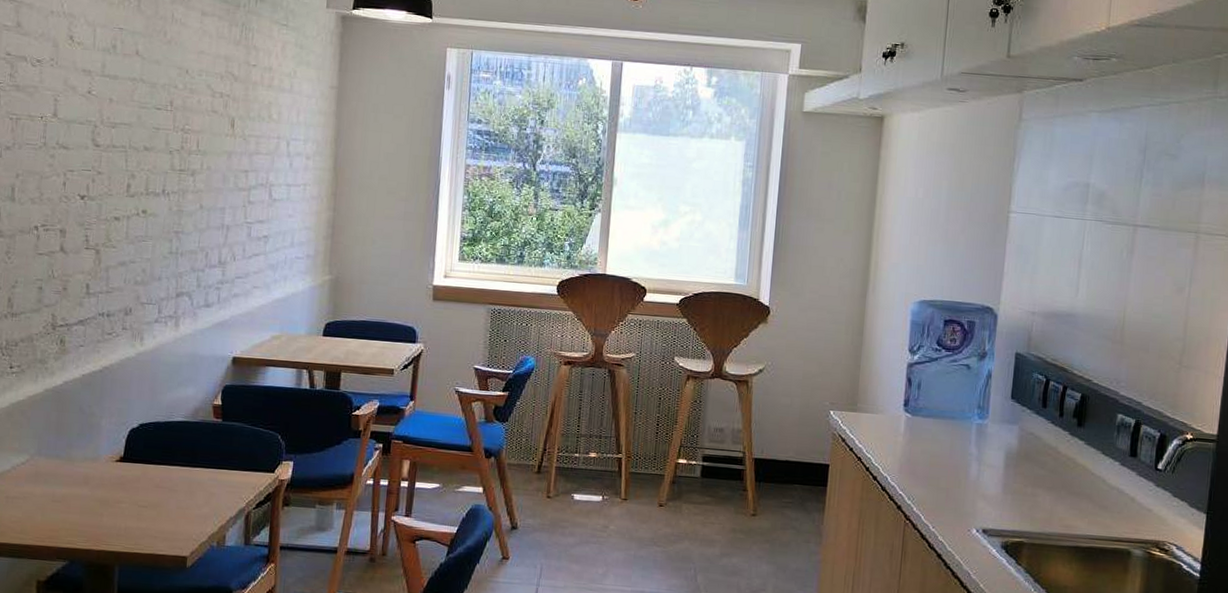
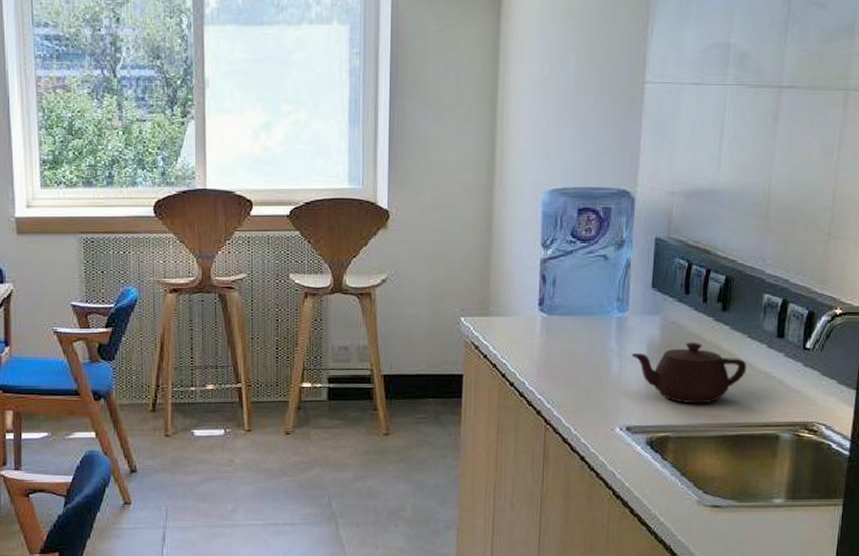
teapot: none [989,453,1101,514] -> present [631,342,747,404]

